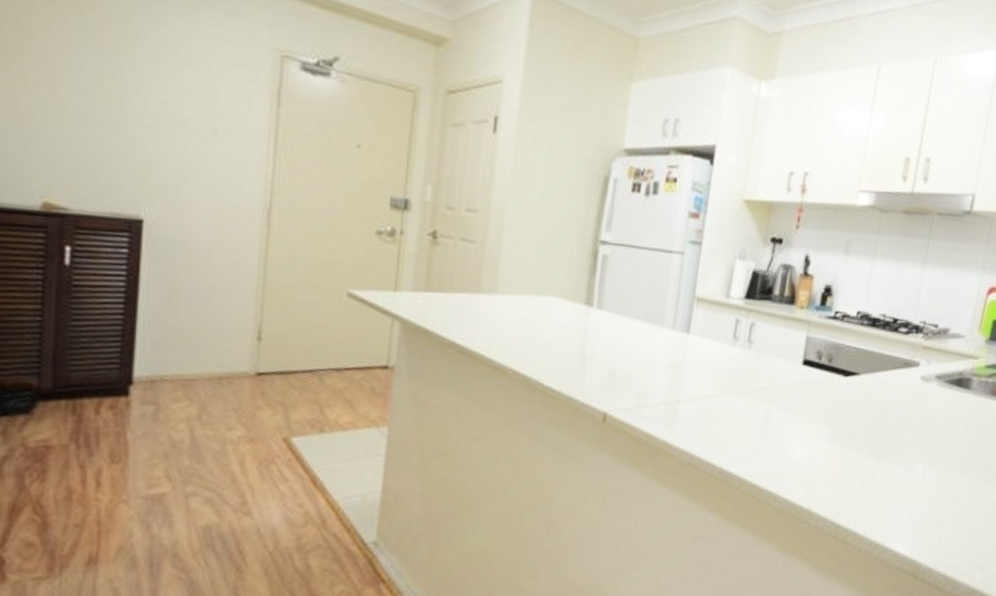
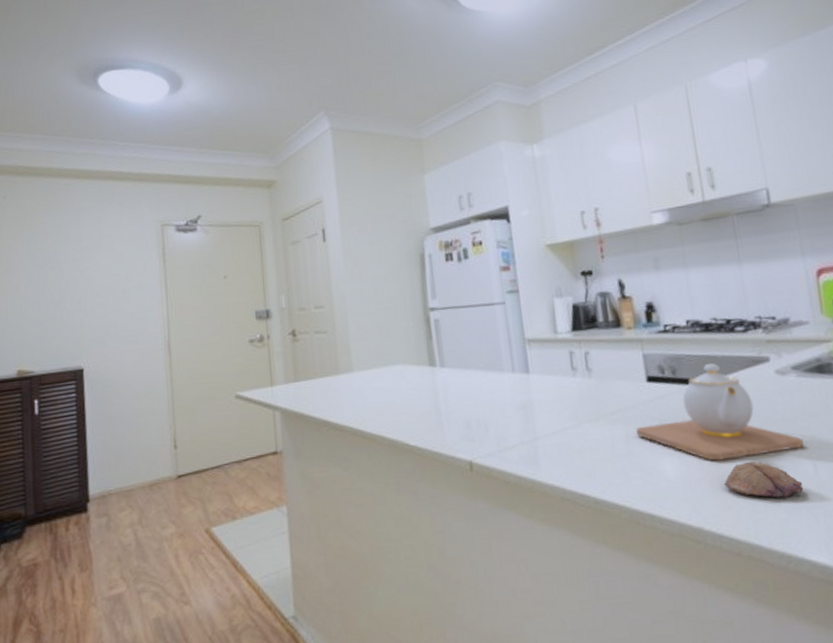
teapot: none [778,358,923,452] -> present [636,363,804,461]
fruit: none [841,456,910,493] -> present [723,460,804,498]

